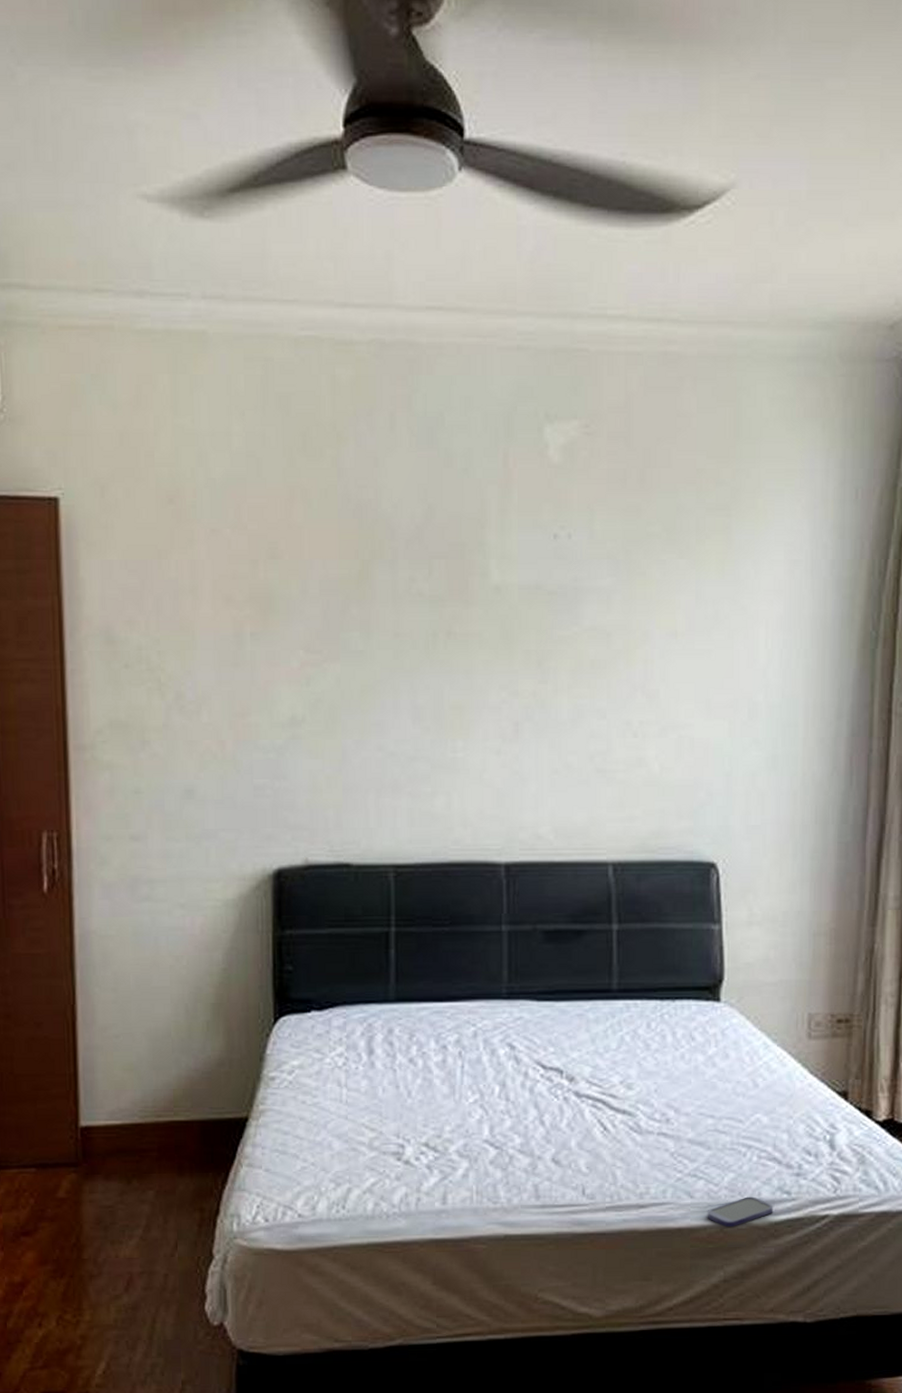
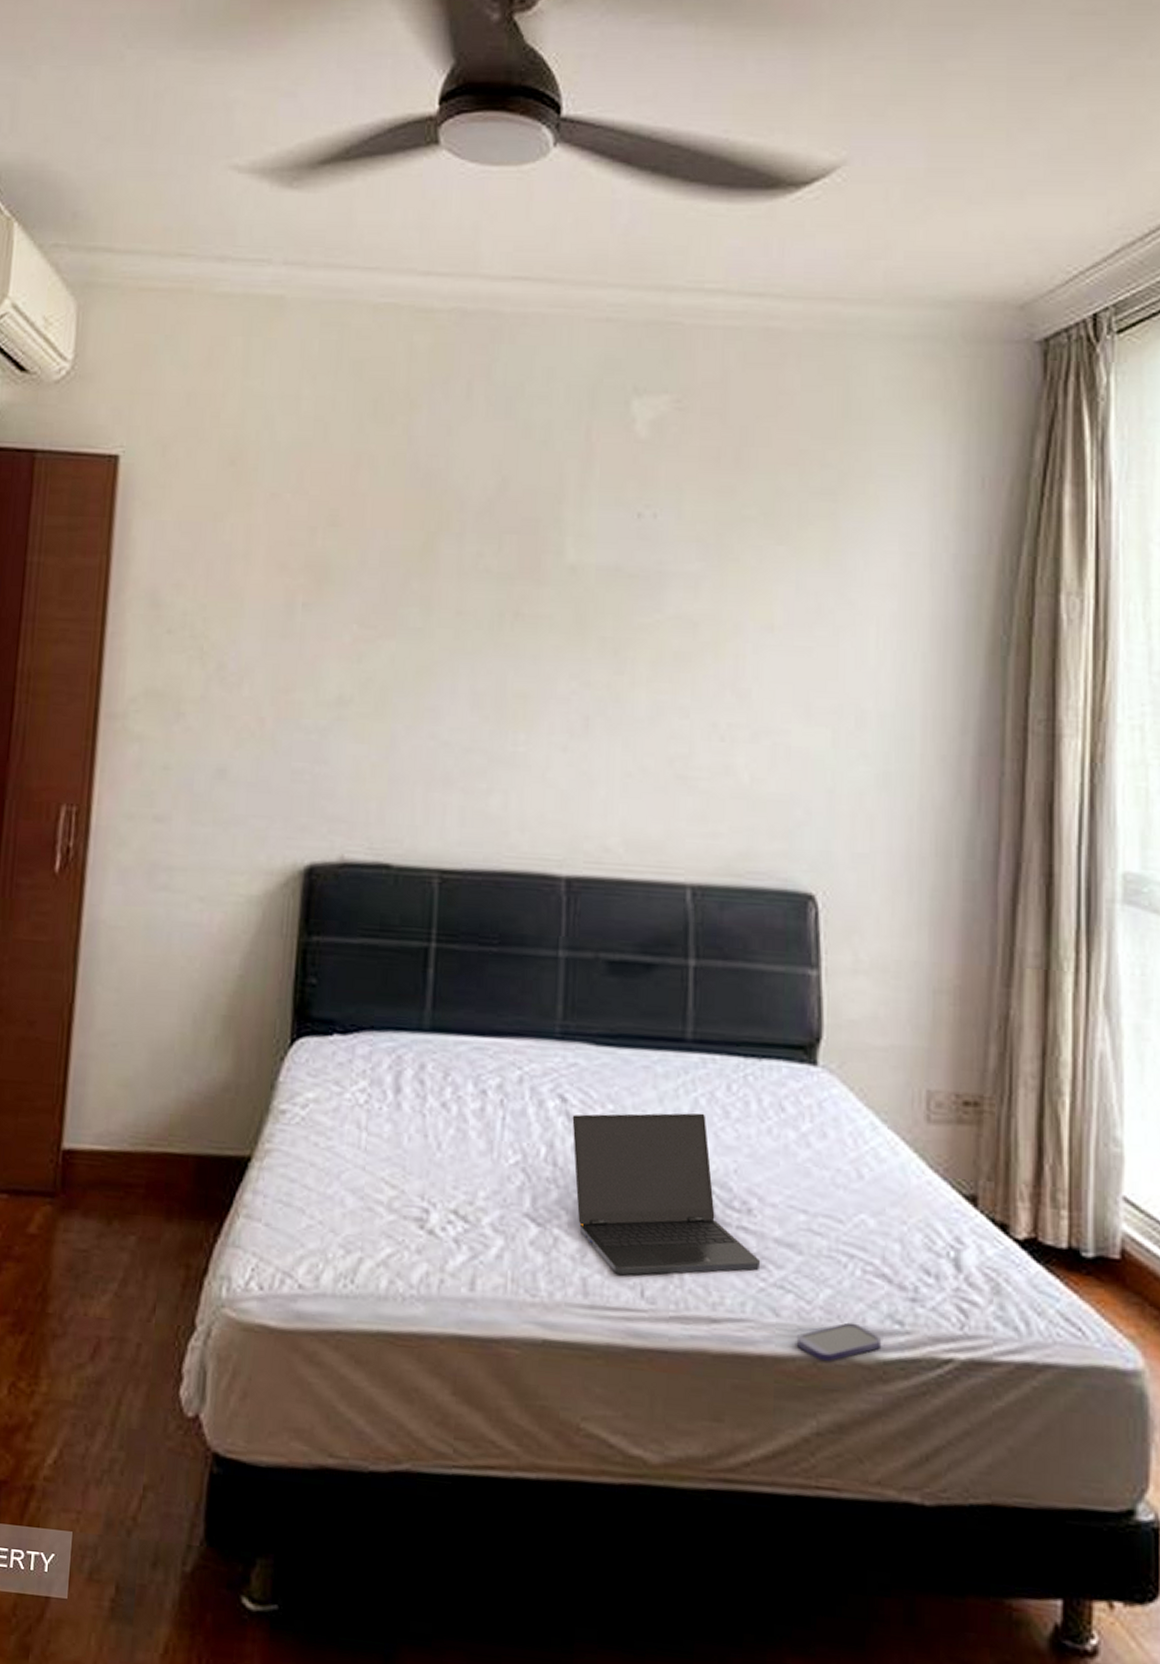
laptop: none [520,1048,678,1180] -> present [572,1113,761,1276]

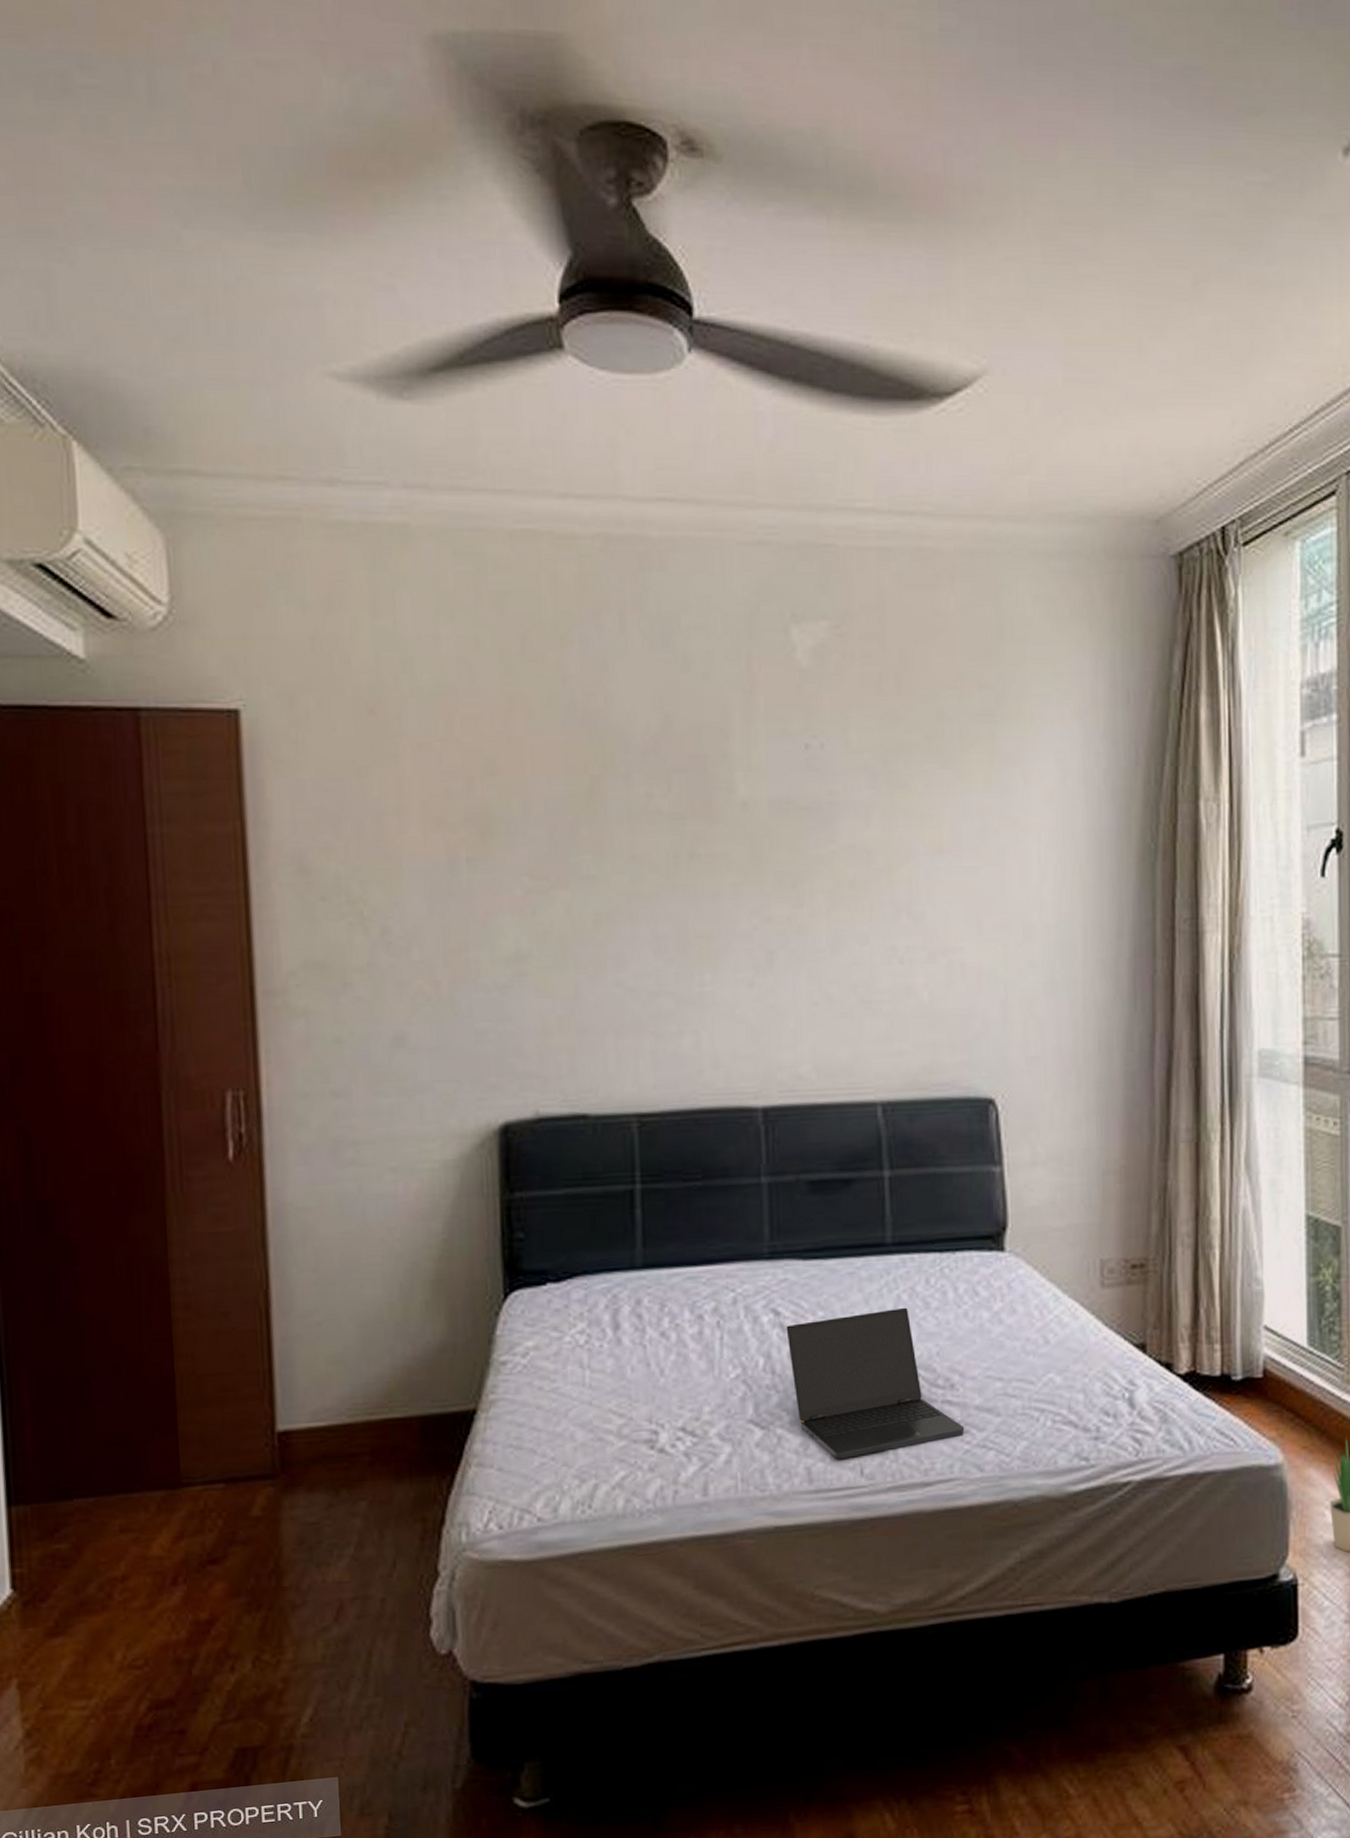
mobile phone: present [796,1322,882,1361] -> none [999,1466,1071,1502]

